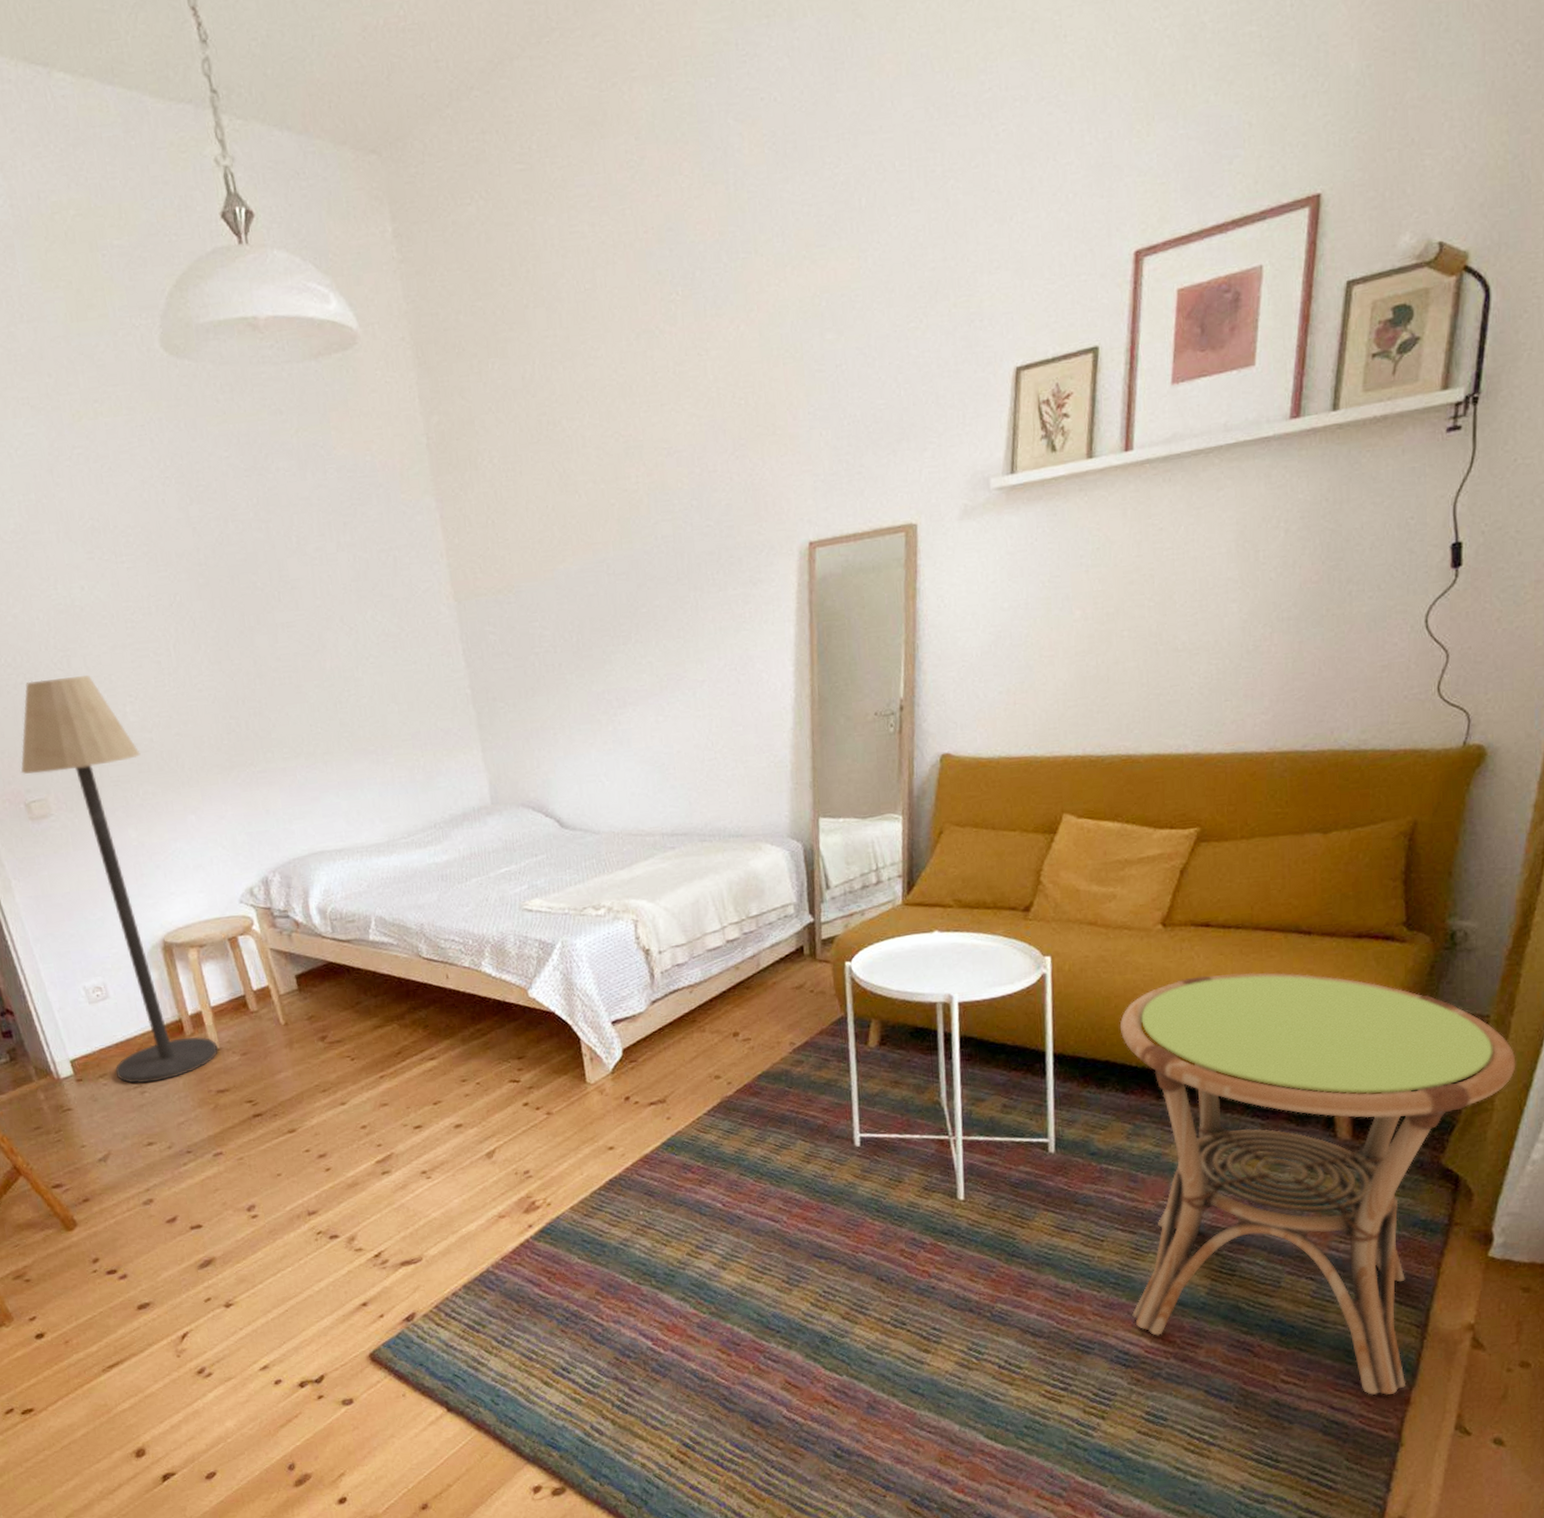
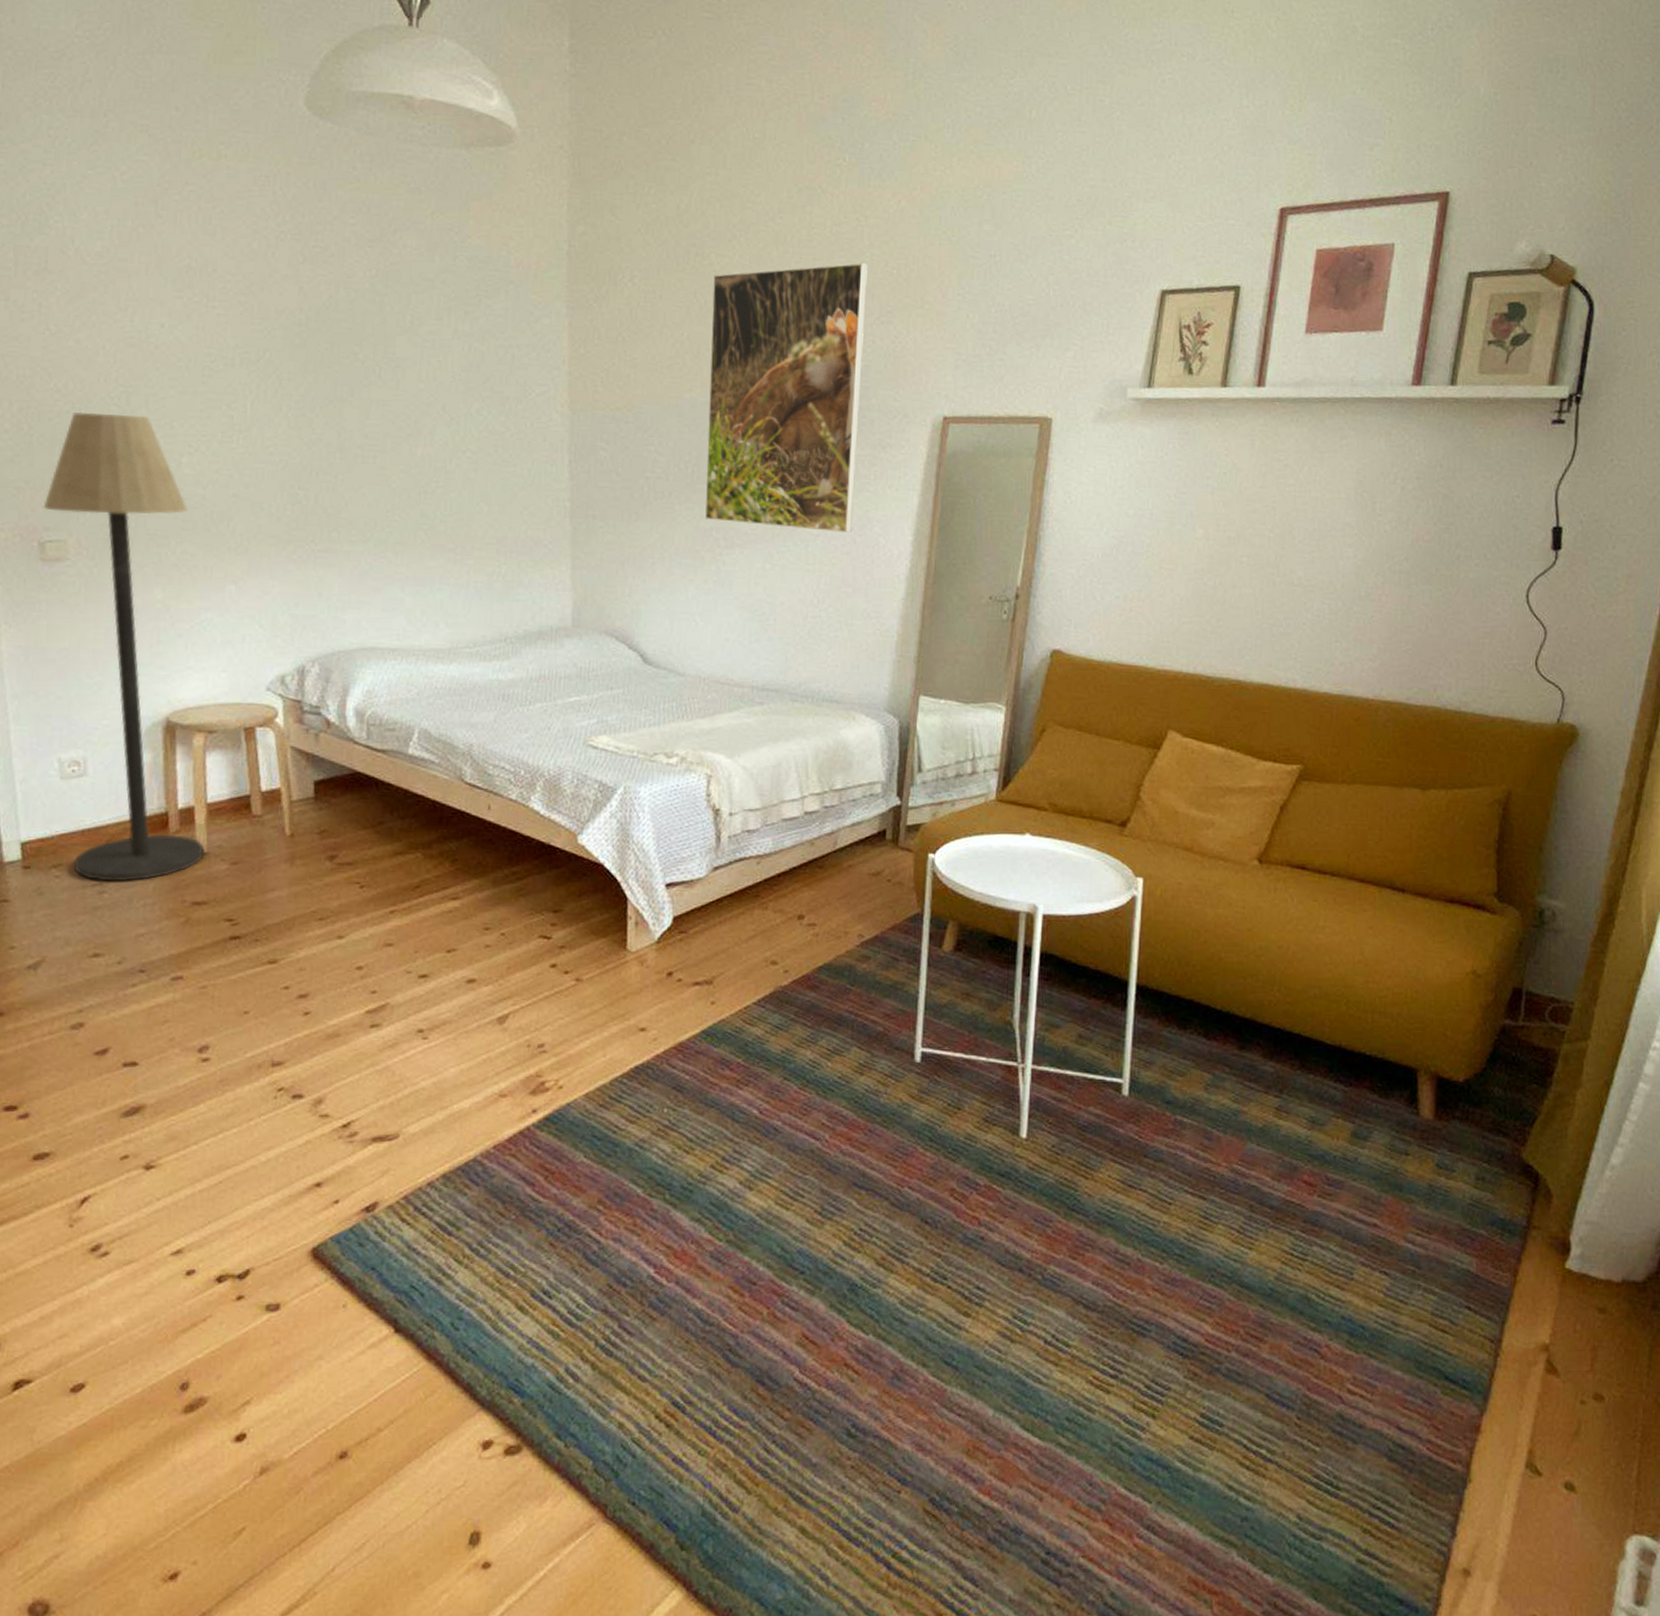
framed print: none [568,399,735,684] -> present [704,263,868,533]
side table: present [1119,972,1516,1395] -> none [1195,921,1598,1419]

